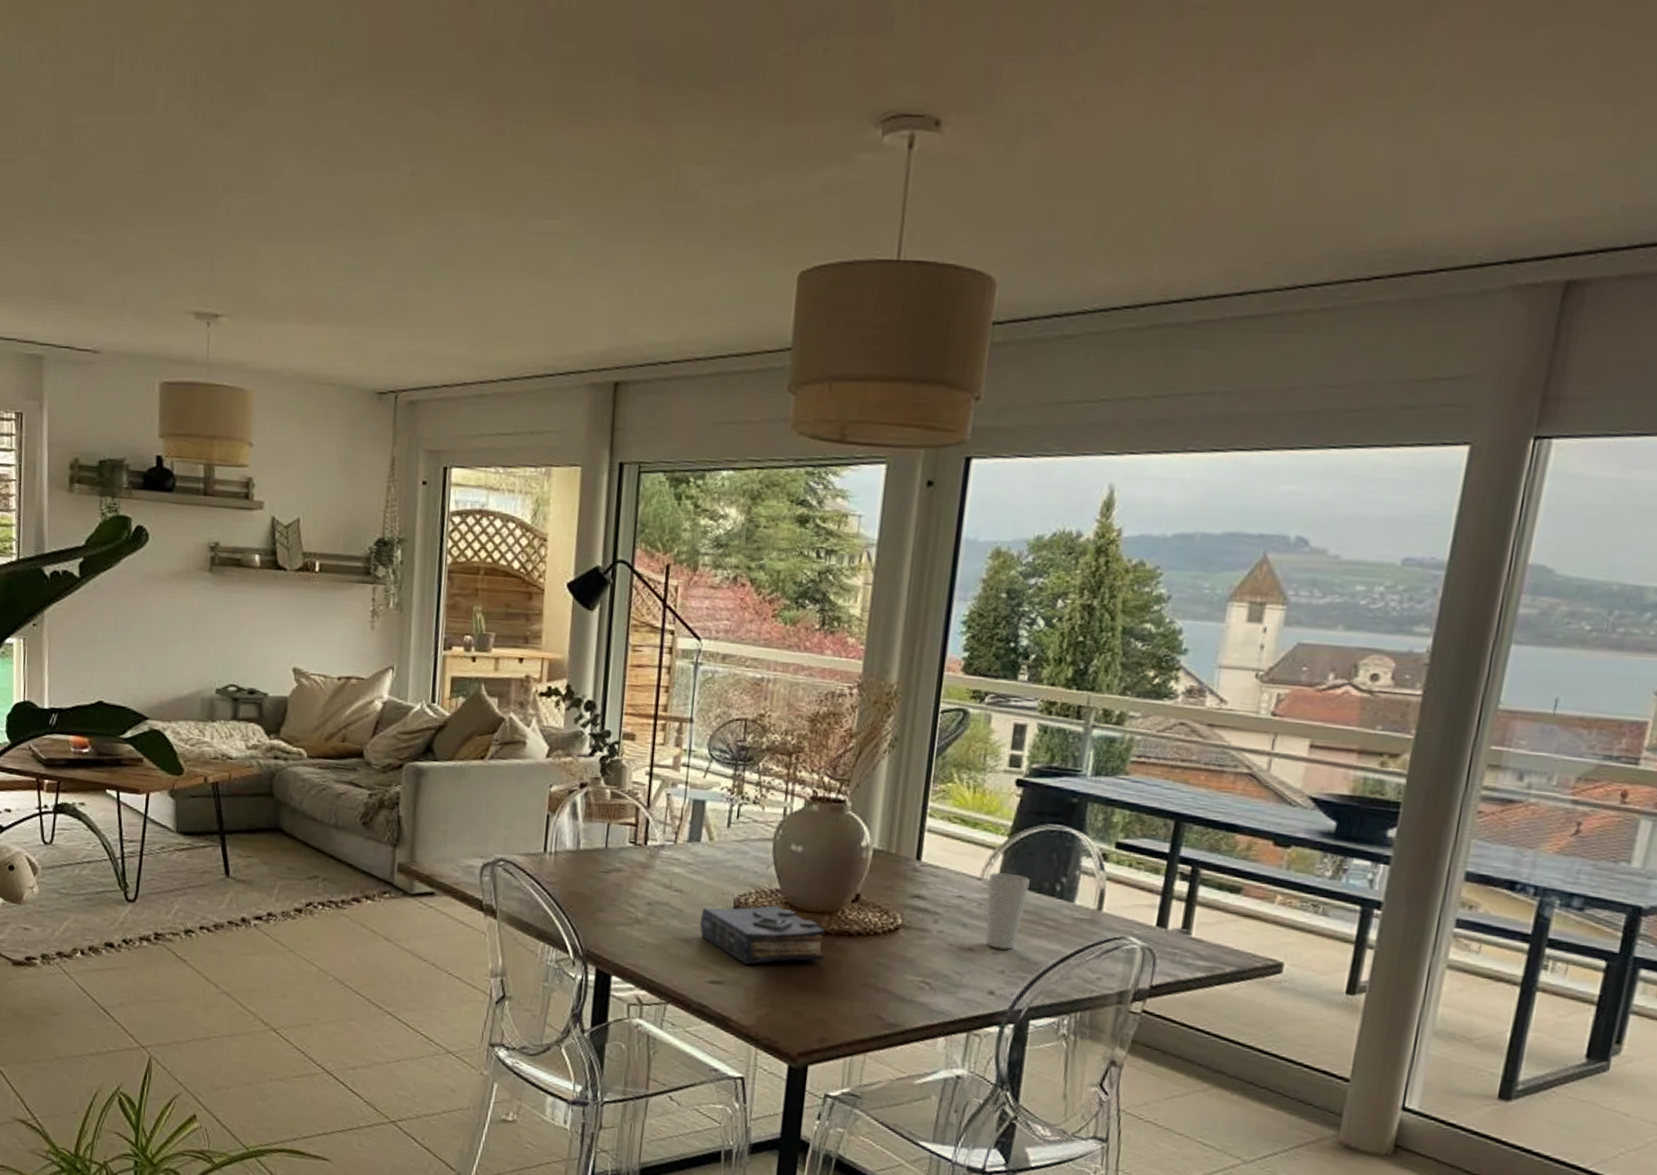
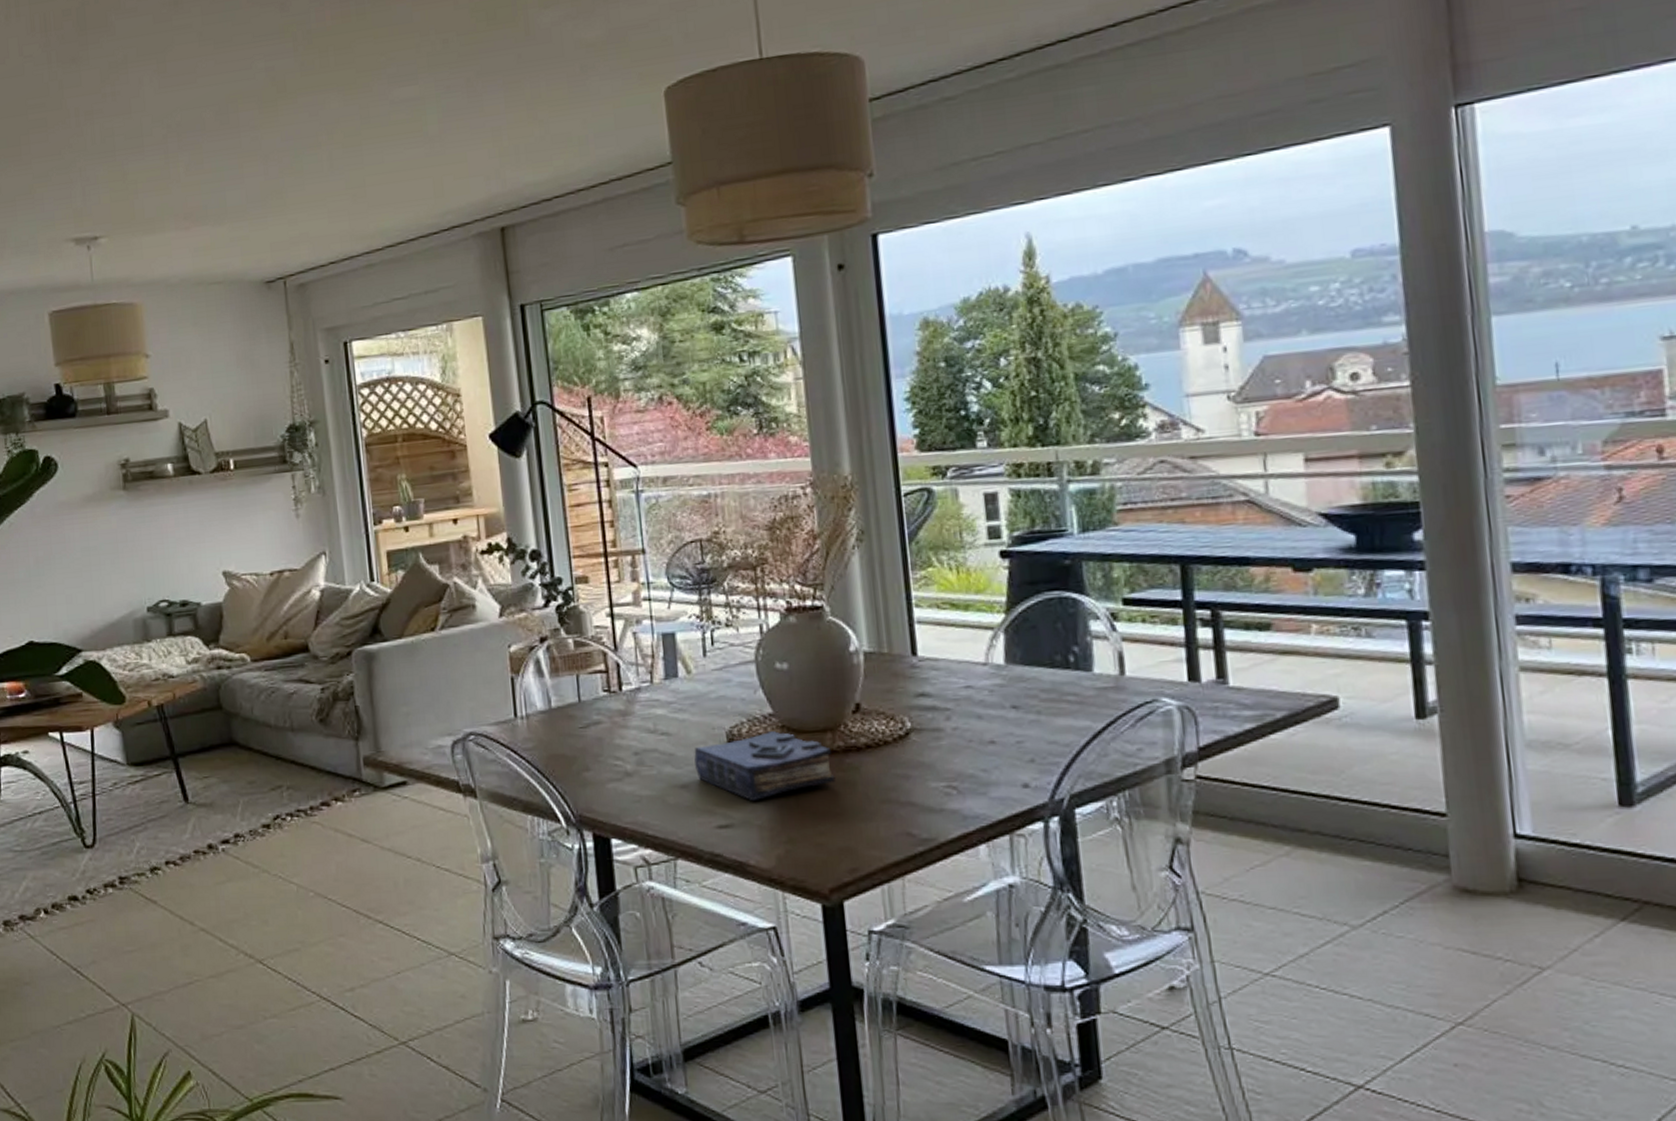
cup: present [985,872,1030,950] -> none [993,651,1041,736]

